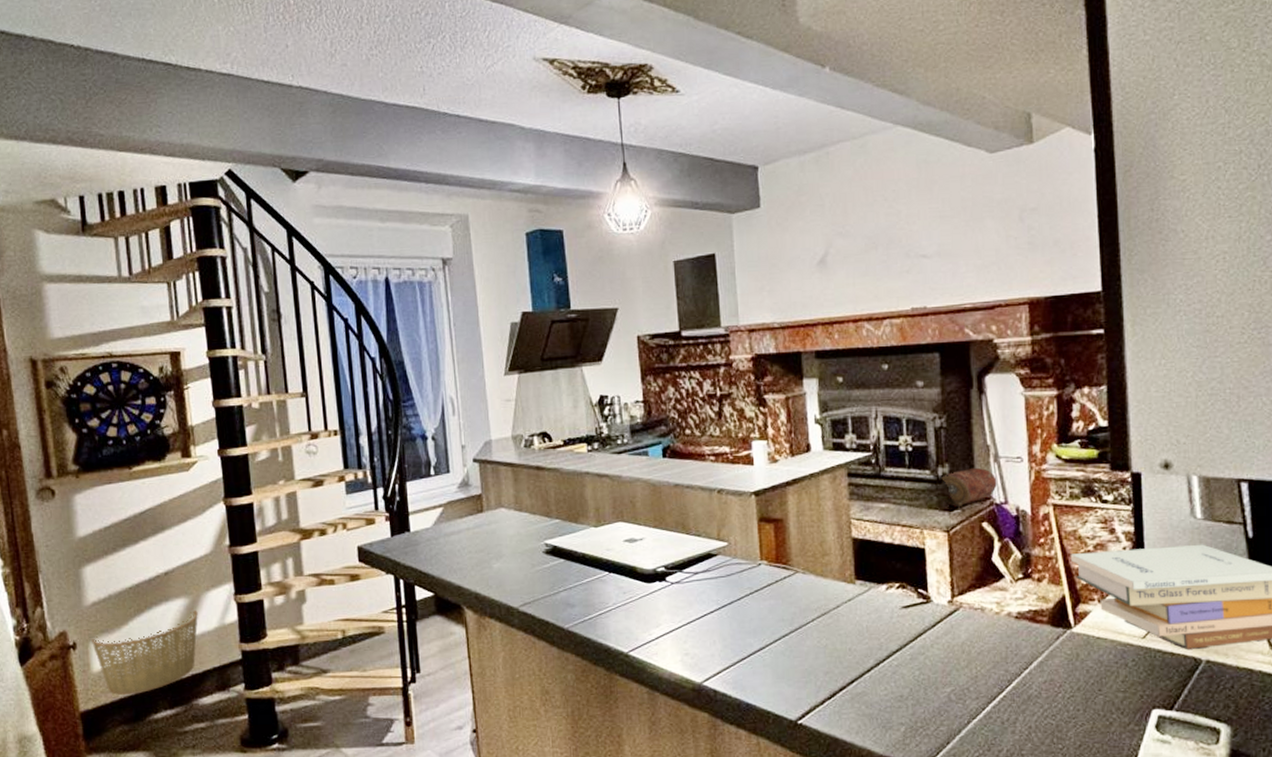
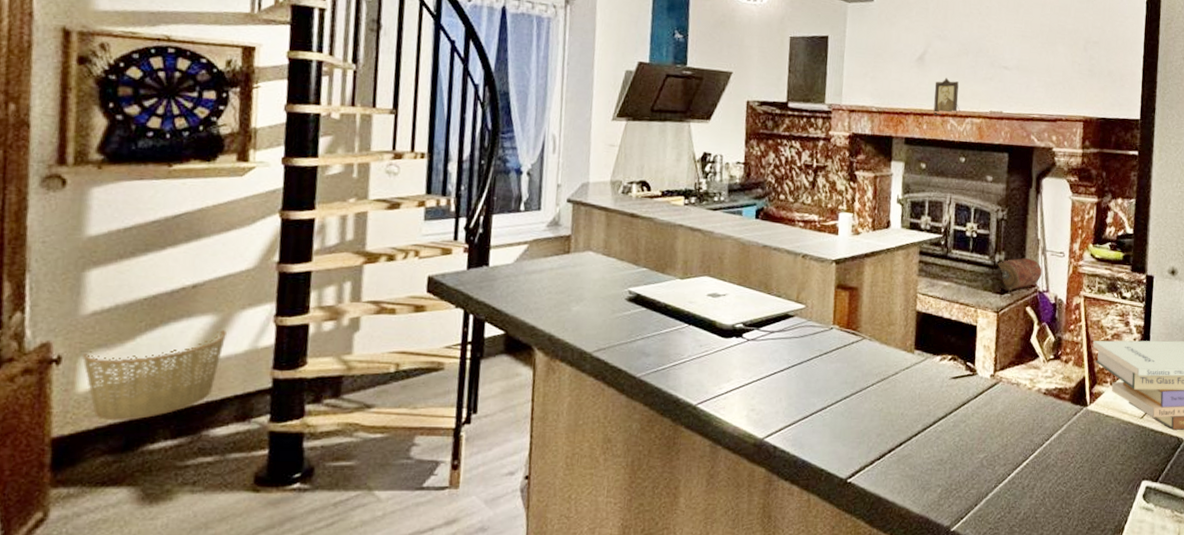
photo frame: none [842,278,876,323] -> present [933,78,961,117]

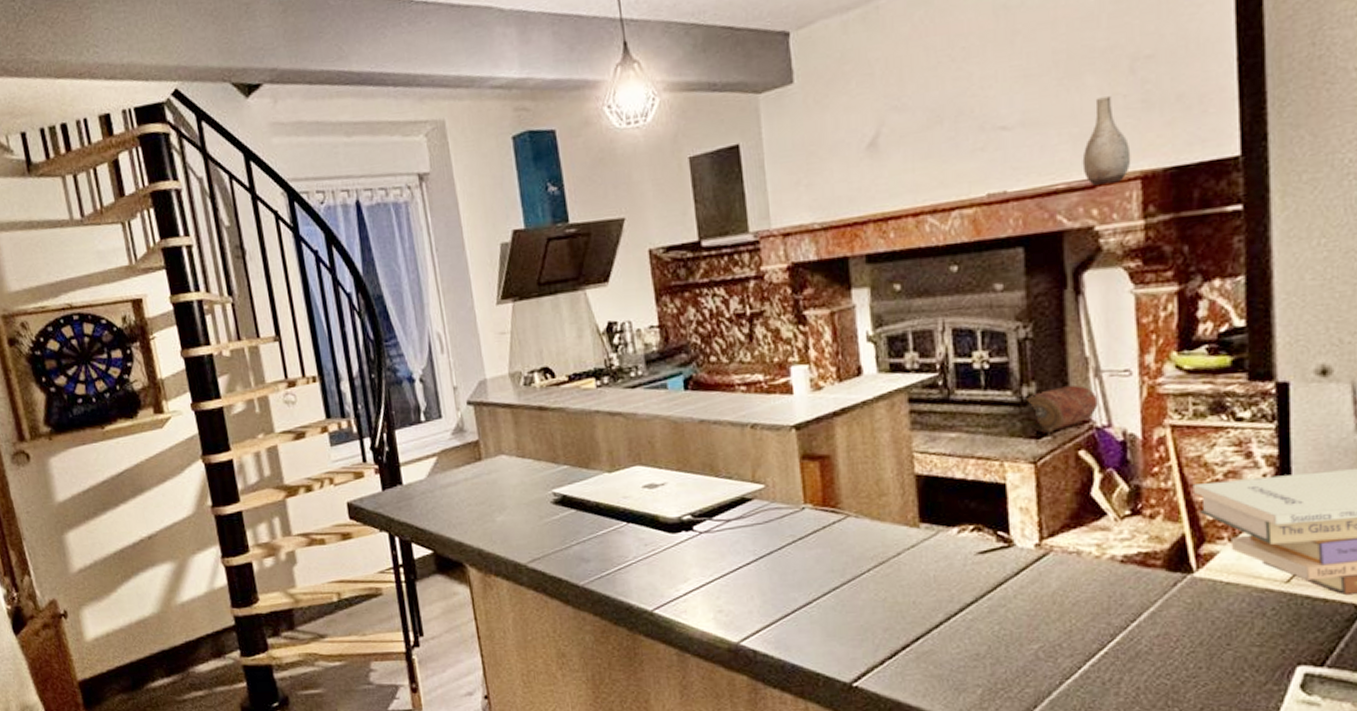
basket: present [81,327,227,420] -> none [80,573,188,663]
photo frame: present [933,78,961,117] -> none [898,162,942,218]
vase: none [1050,62,1079,121] -> present [1082,96,1131,187]

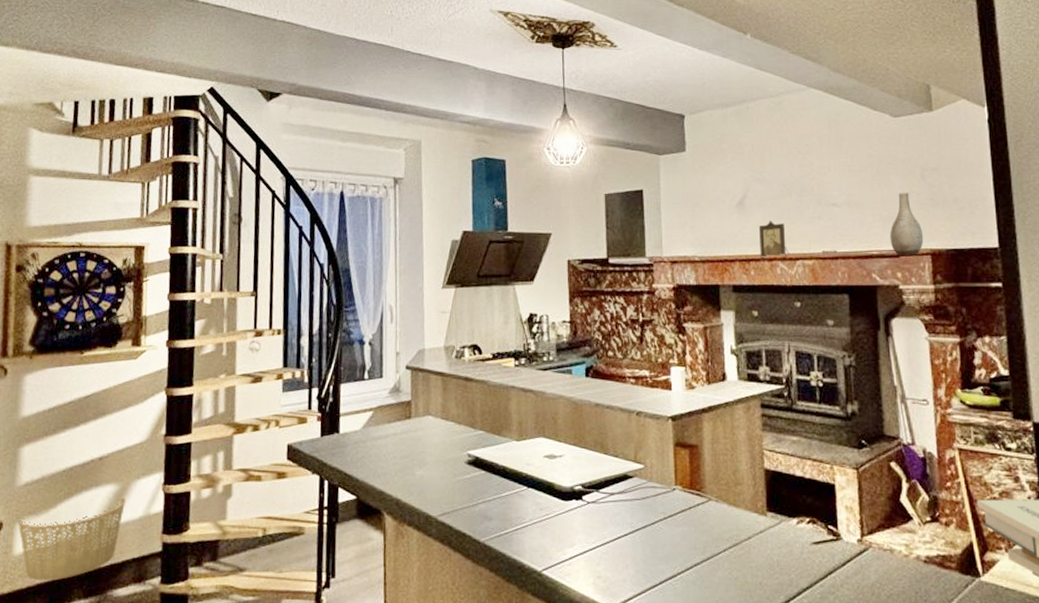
basket: none [80,573,188,663] -> present [17,495,126,581]
photo frame: none [898,162,942,218] -> present [758,221,790,261]
decorative log: present [1026,385,1098,433] -> none [851,408,904,444]

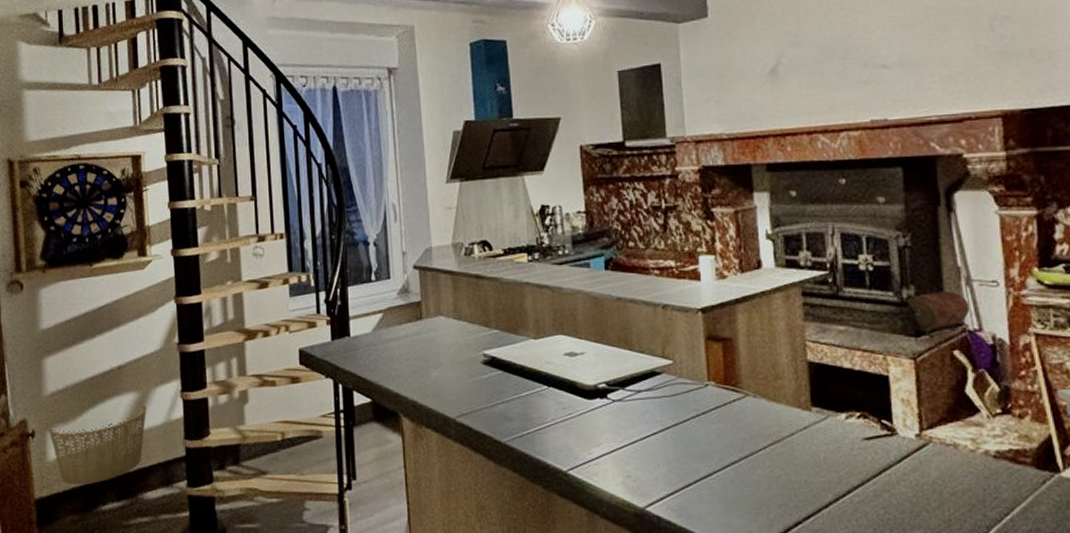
photo frame: present [758,221,790,261] -> none [795,89,832,135]
decorative log: none [851,408,904,444] -> present [906,292,970,332]
vase: present [889,193,924,256] -> none [951,47,993,121]

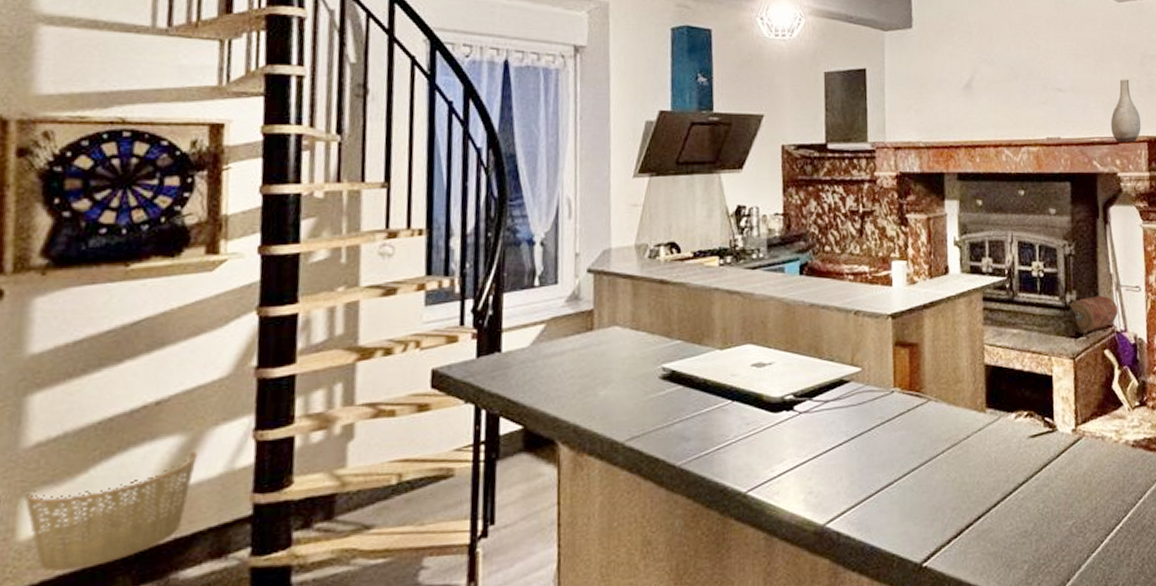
vase: none [951,47,993,121] -> present [1110,79,1141,143]

